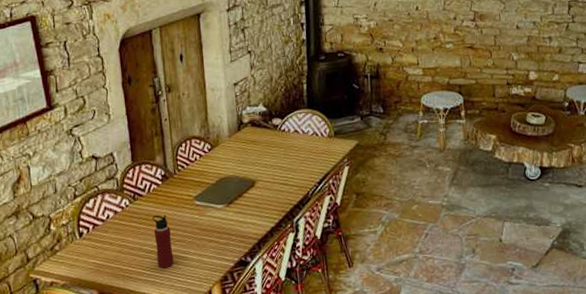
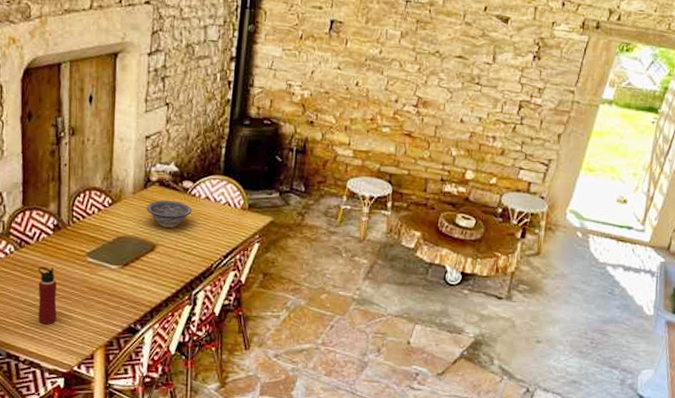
decorative bowl: none [242,138,284,164] -> present [146,200,192,228]

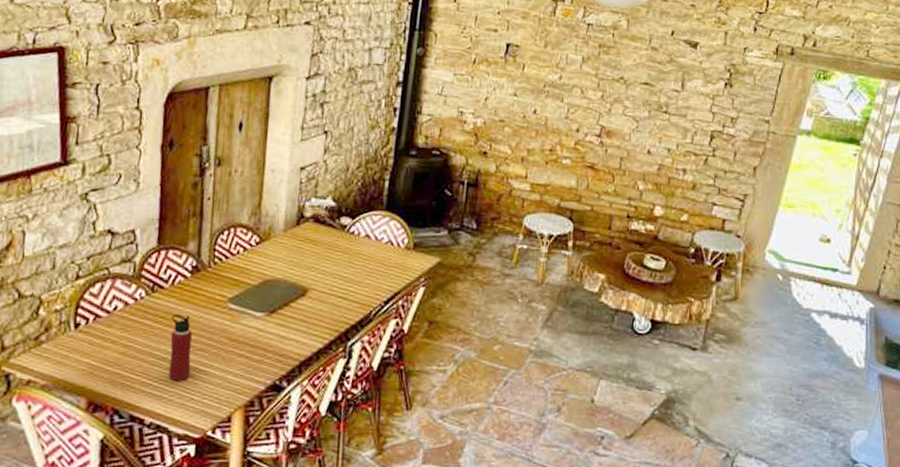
decorative bowl: present [146,200,192,228] -> none [298,239,350,270]

